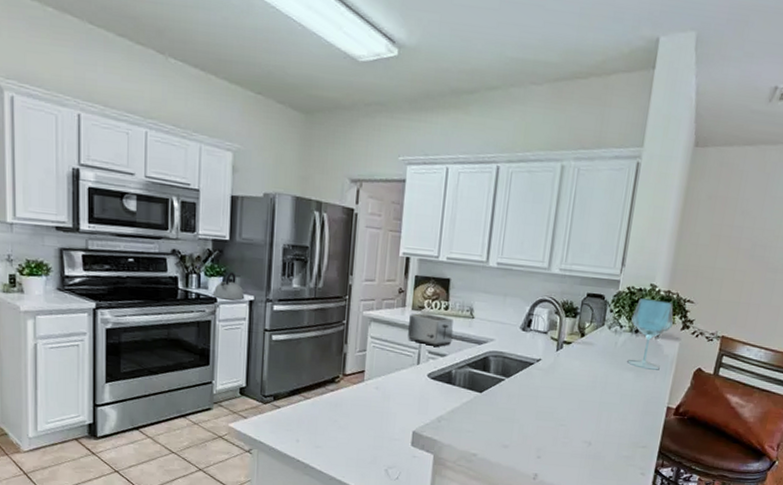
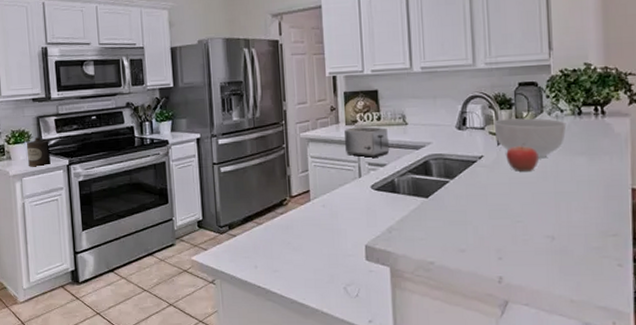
canister: none [44,272,73,306] -> present [26,137,51,167]
kettle: present [212,272,245,301] -> none [164,115,193,141]
bowl: none [556,326,623,369] -> present [493,118,567,159]
fruit: none [562,351,592,380] -> present [506,142,539,172]
wine glass: present [627,298,674,370] -> none [571,78,619,151]

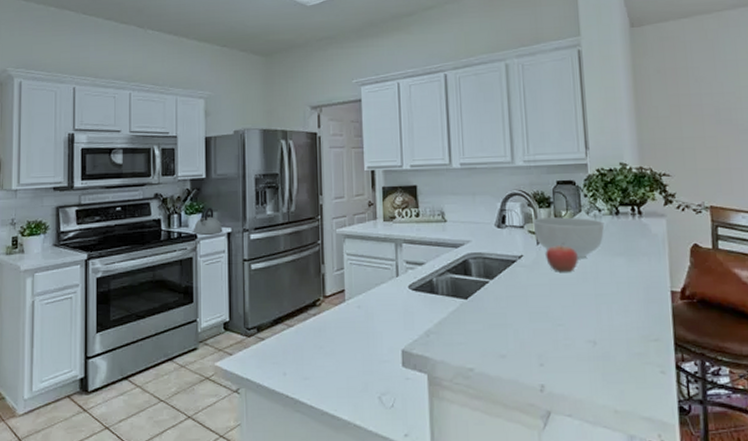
canister: present [26,137,51,167] -> none [42,229,68,262]
kettle: none [164,115,193,141] -> present [193,207,223,235]
toaster: present [344,126,389,159] -> none [382,222,427,257]

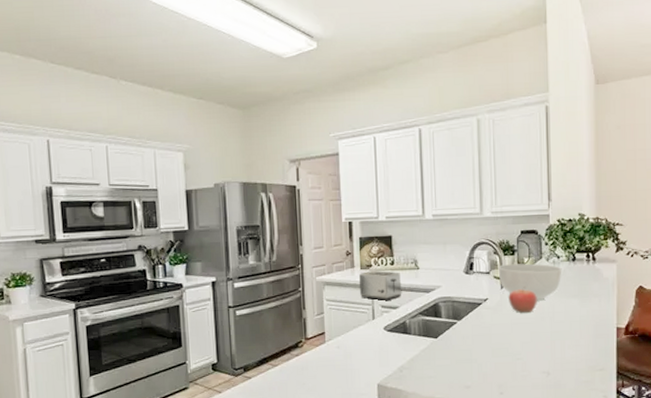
kettle: present [193,207,223,235] -> none [178,258,208,284]
toaster: none [382,222,427,257] -> present [359,270,401,301]

